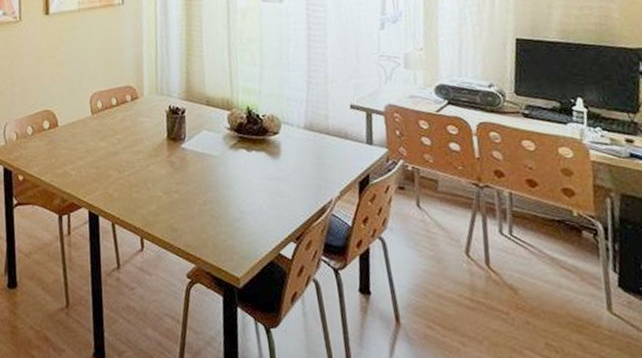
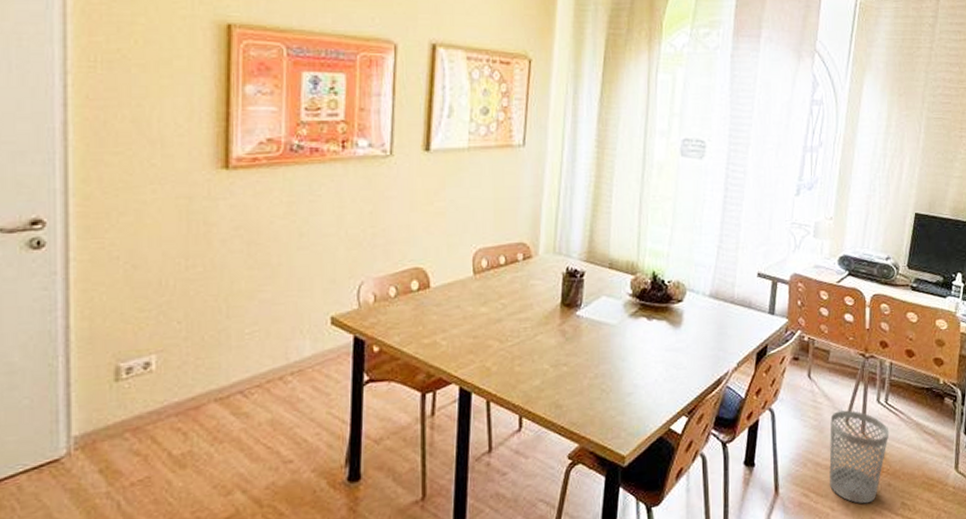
wastebasket: none [447,241,520,341] -> present [829,410,890,504]

